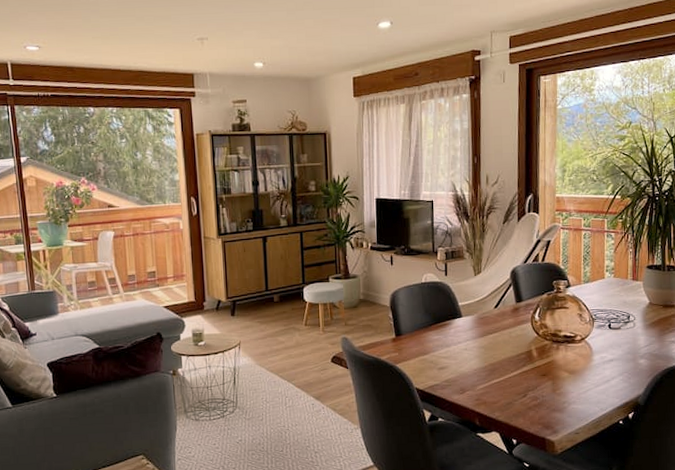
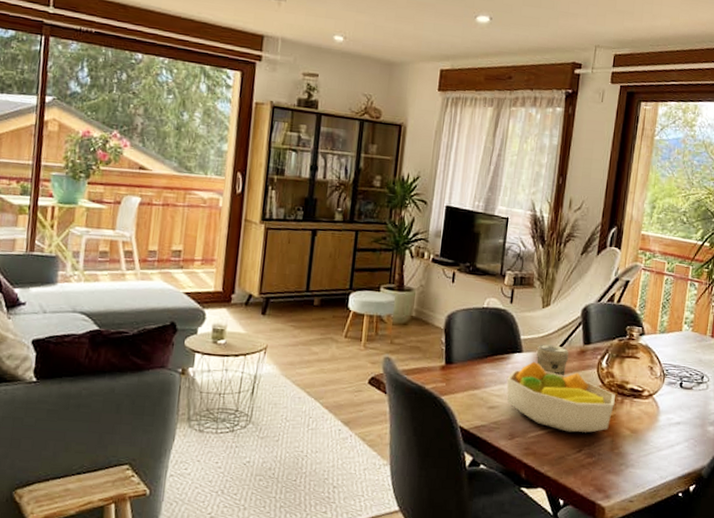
fruit bowl: none [452,324,551,381] -> present [506,361,615,433]
jar: none [475,307,505,333] -> present [536,344,569,377]

